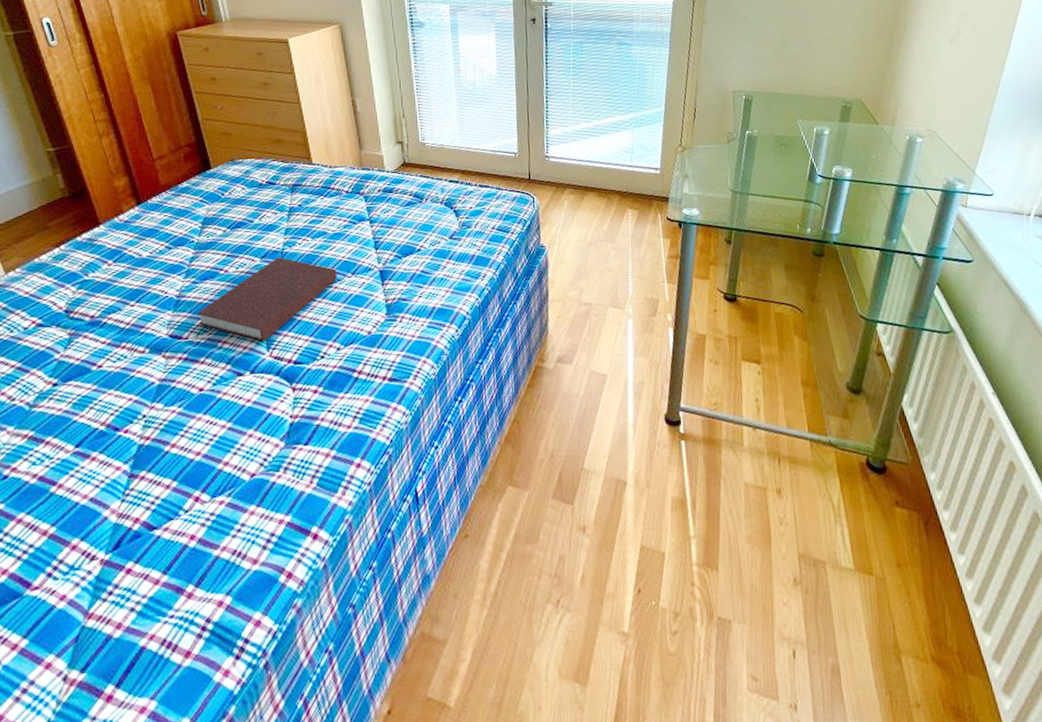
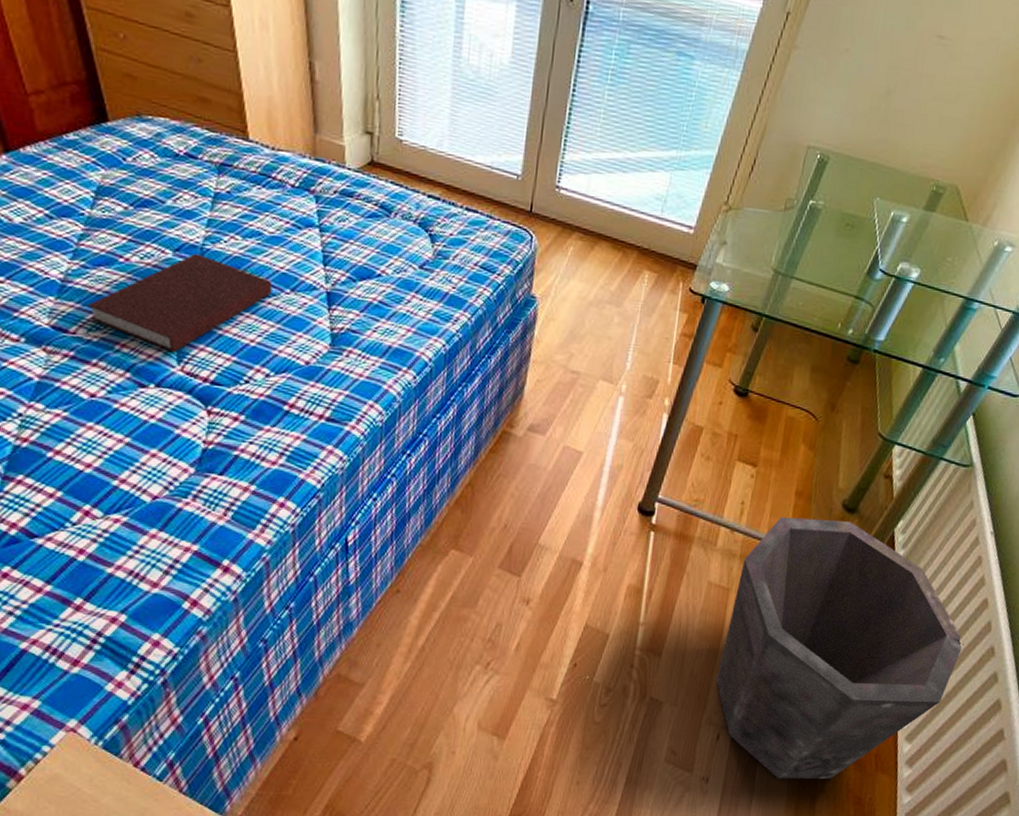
waste bin: none [771,403,1007,697] -> present [716,516,964,780]

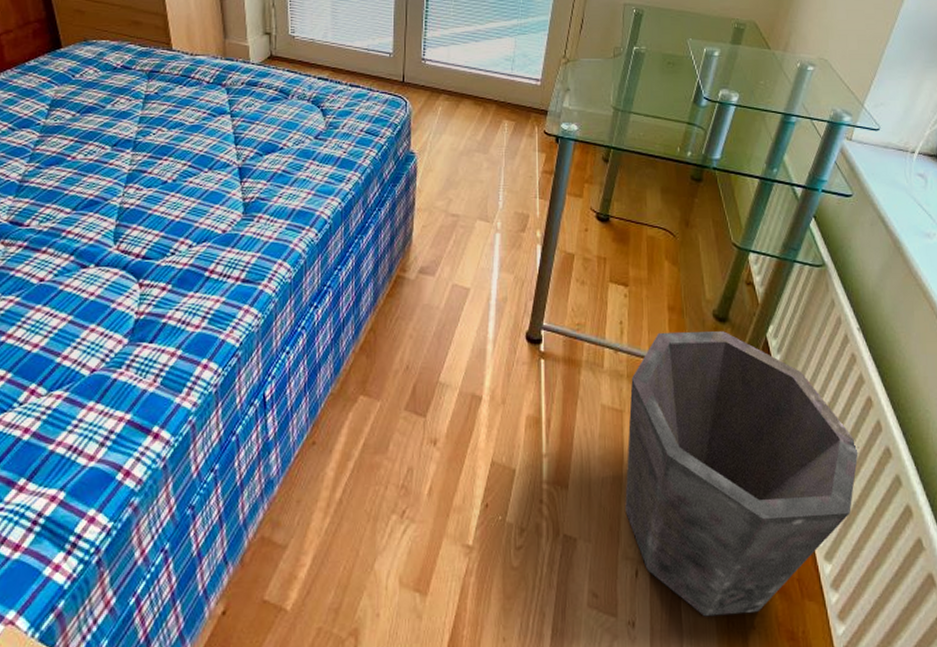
notebook: present [87,253,272,353] -> none [40,147,193,234]

